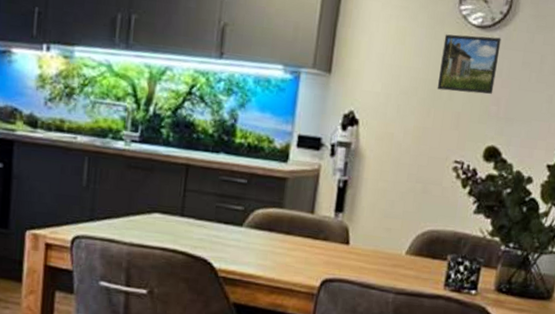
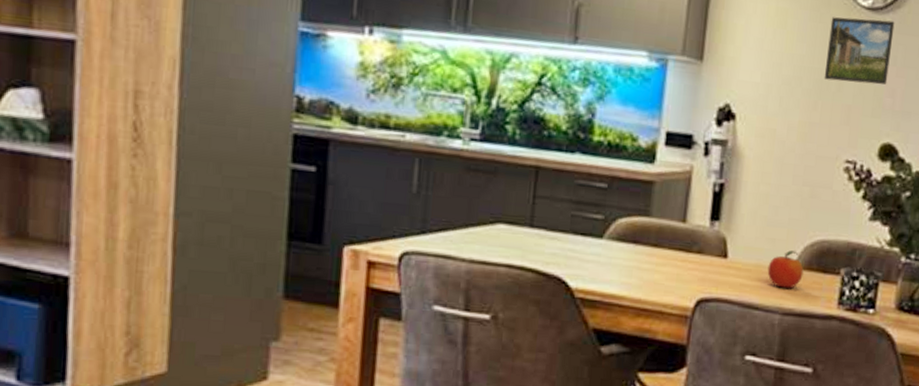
fruit: none [383,239,415,272] -> present [767,250,804,288]

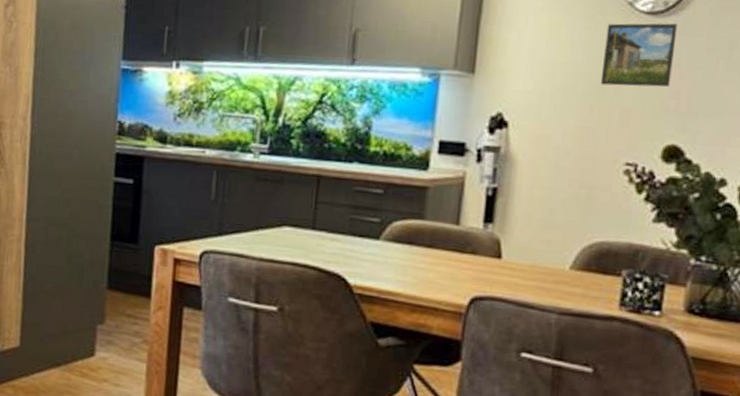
fruit: present [767,250,804,288] -> none [543,252,582,289]

